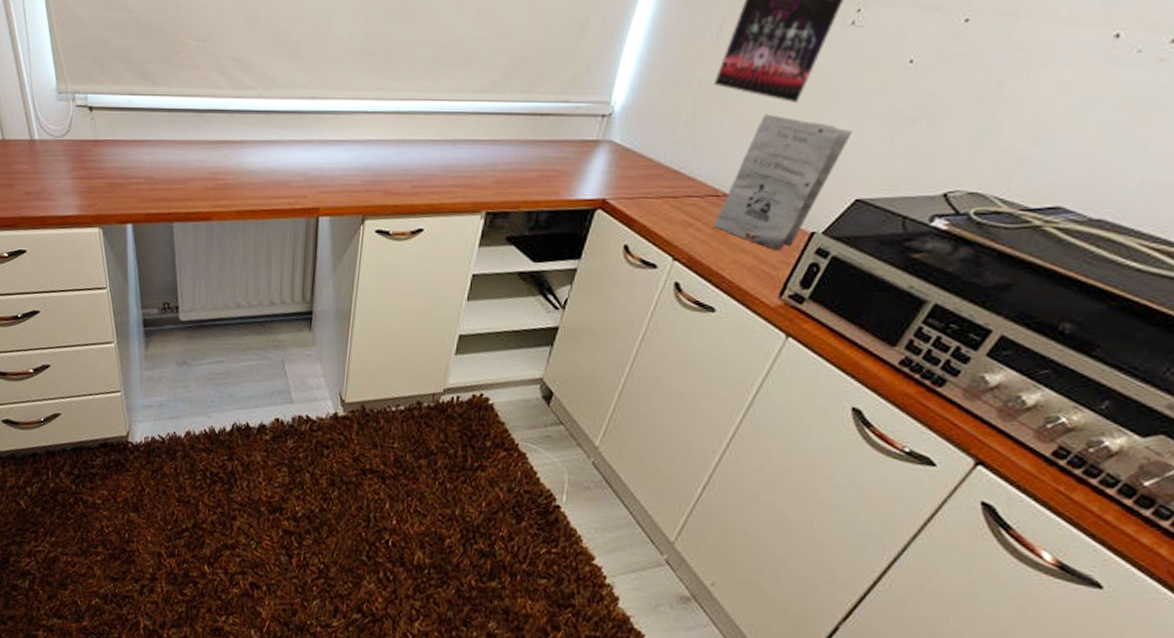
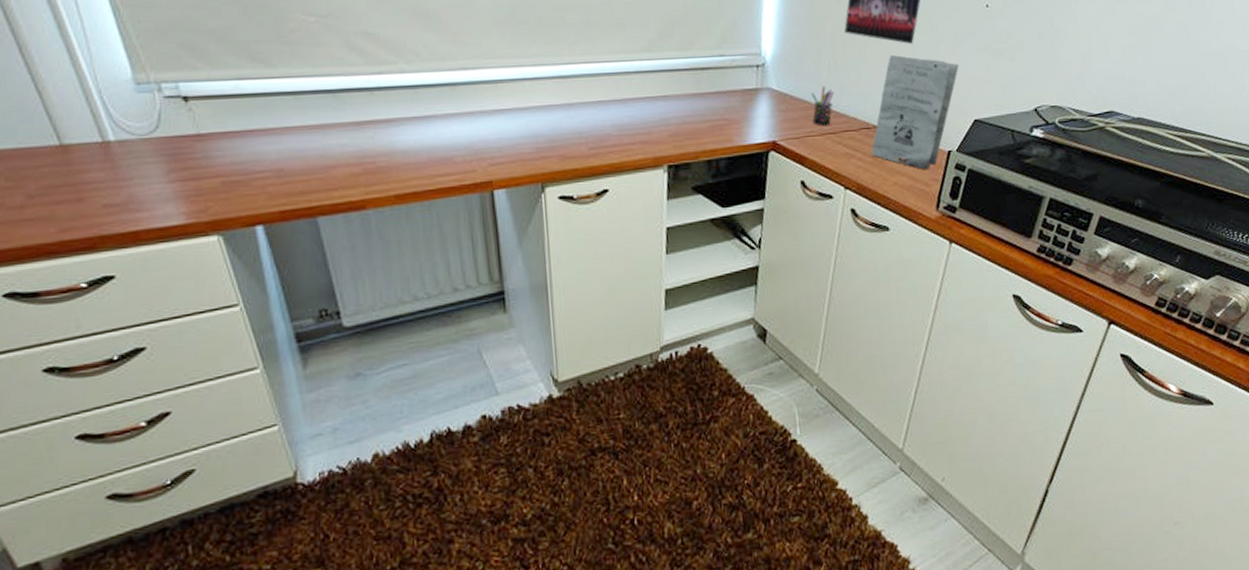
pen holder: none [652,143,686,189] -> present [811,85,835,127]

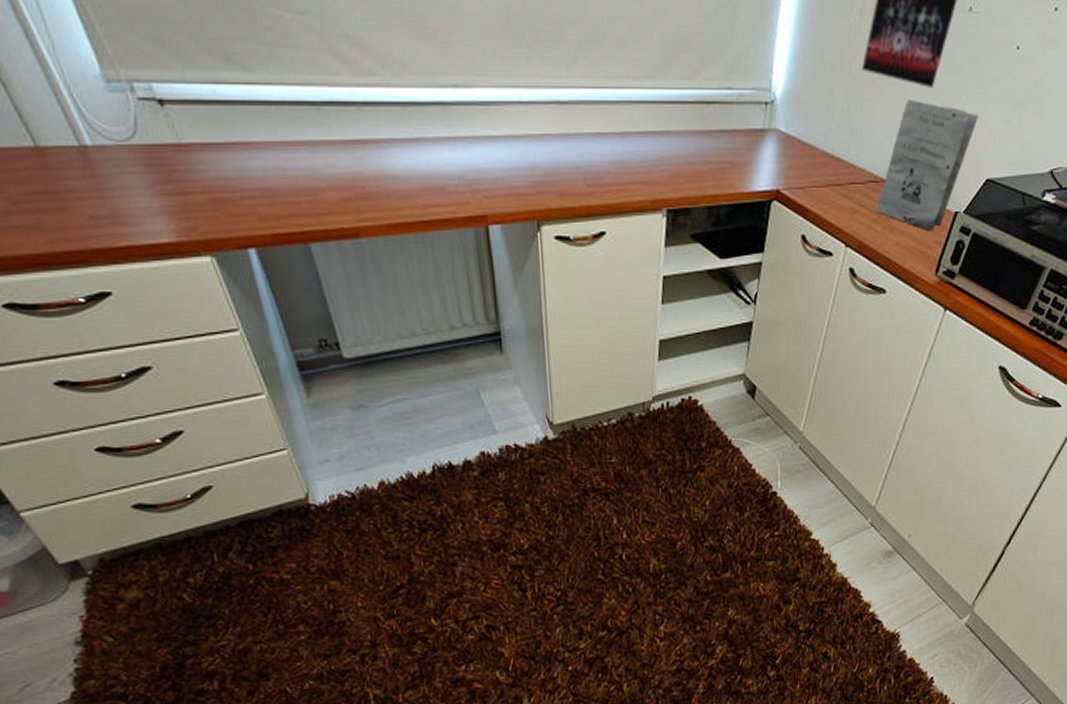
pen holder: present [811,85,835,127] -> none [819,130,845,176]

